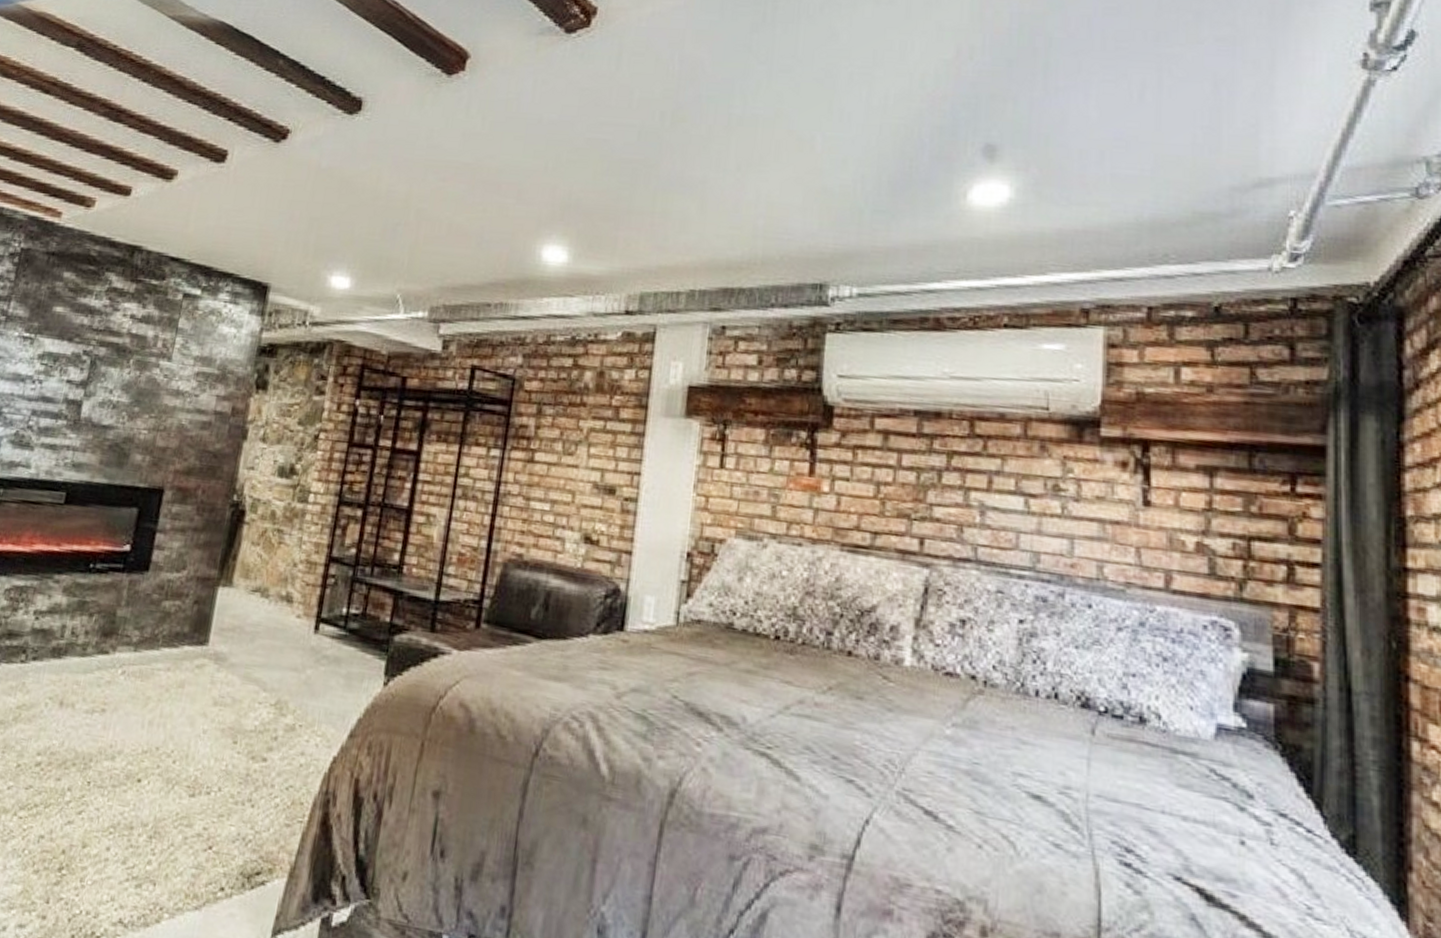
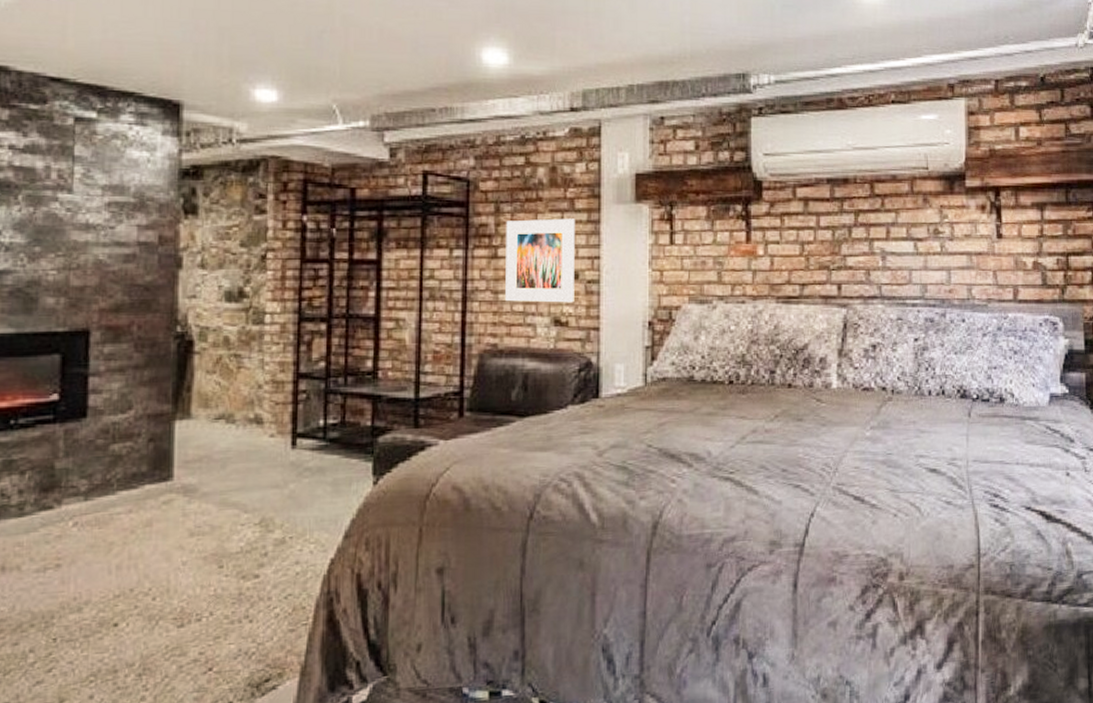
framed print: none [536,424,618,521] -> present [505,218,575,303]

